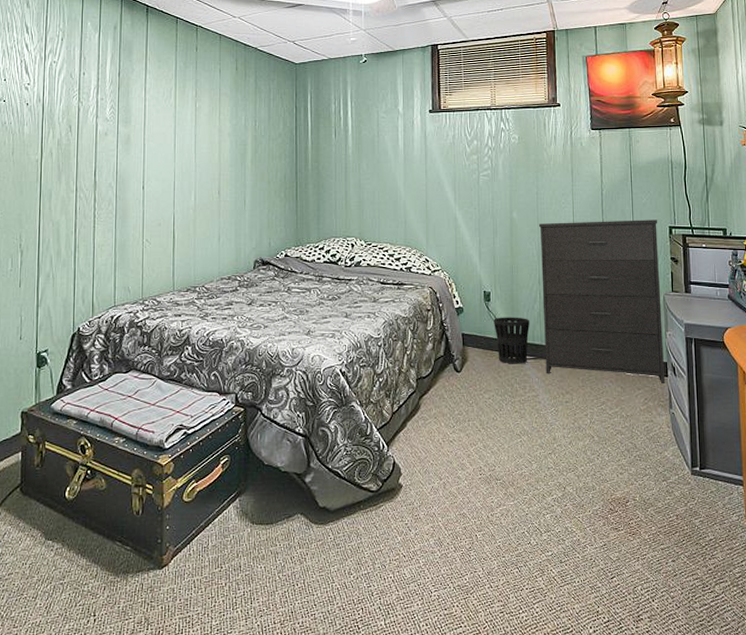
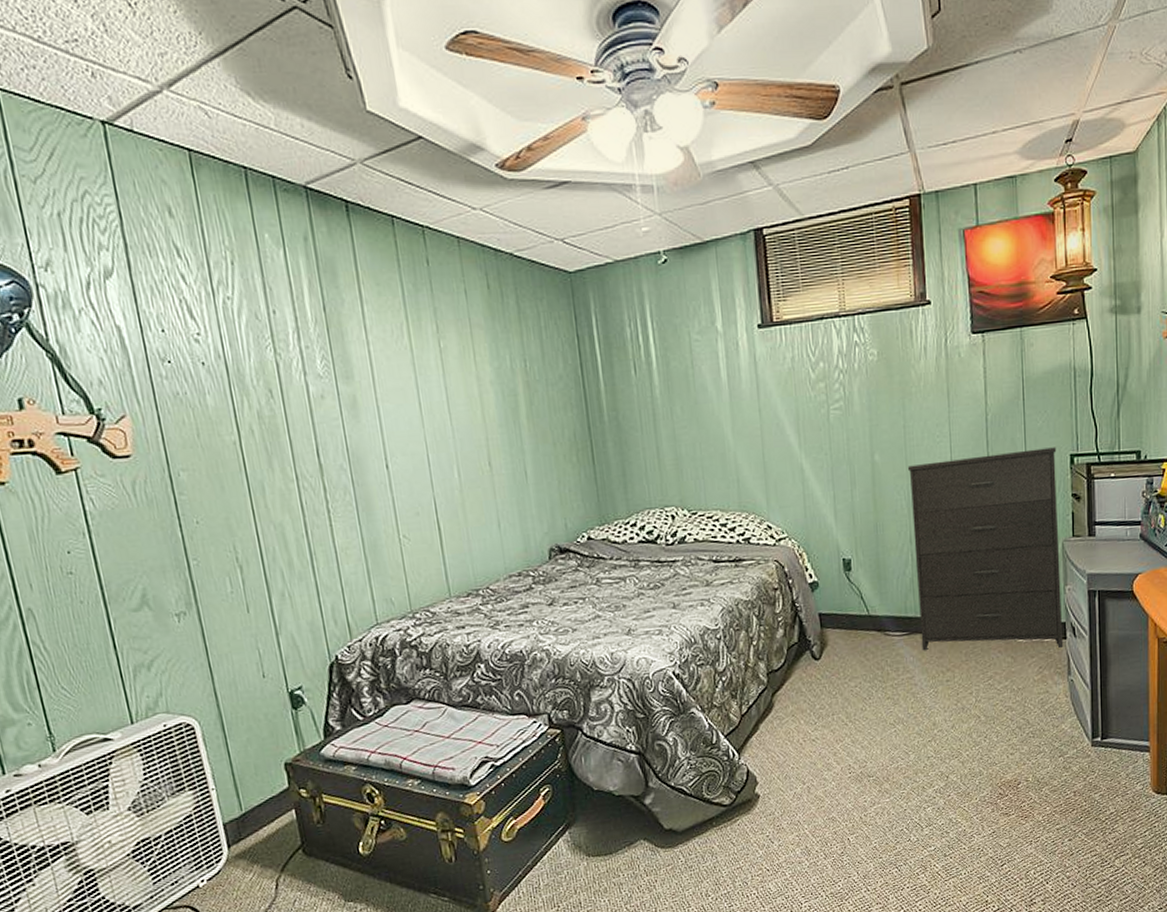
wastebasket: present [494,317,529,364] -> none [856,586,901,644]

